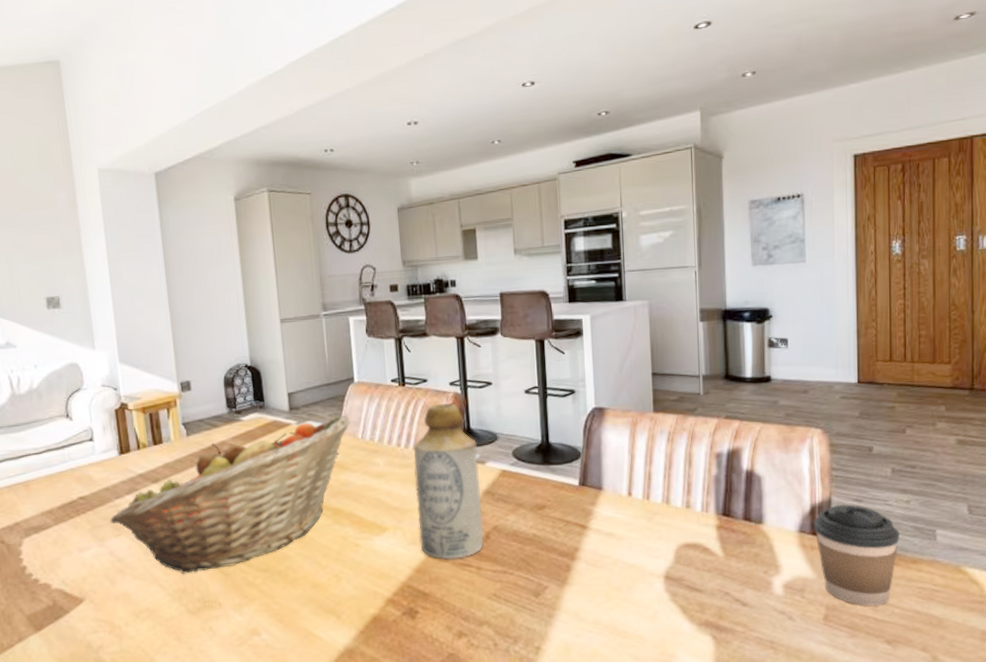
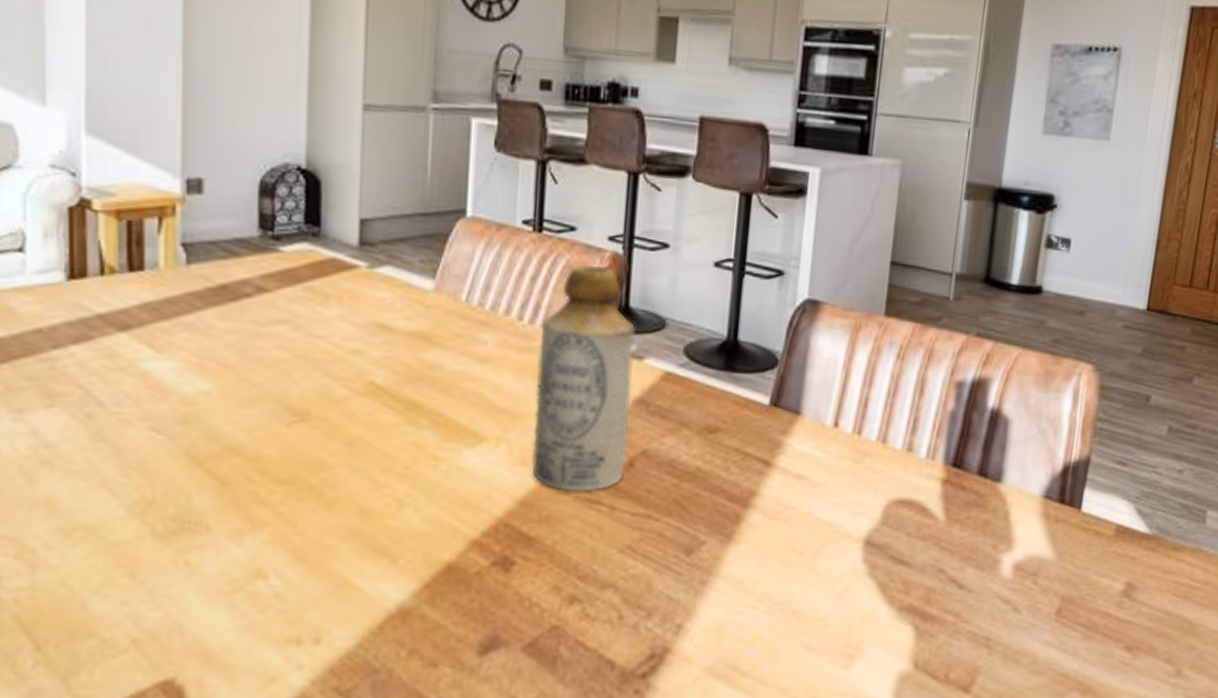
fruit basket: present [110,415,350,574] -> none [37,263,452,477]
coffee cup: present [814,504,899,607] -> none [1063,466,1164,603]

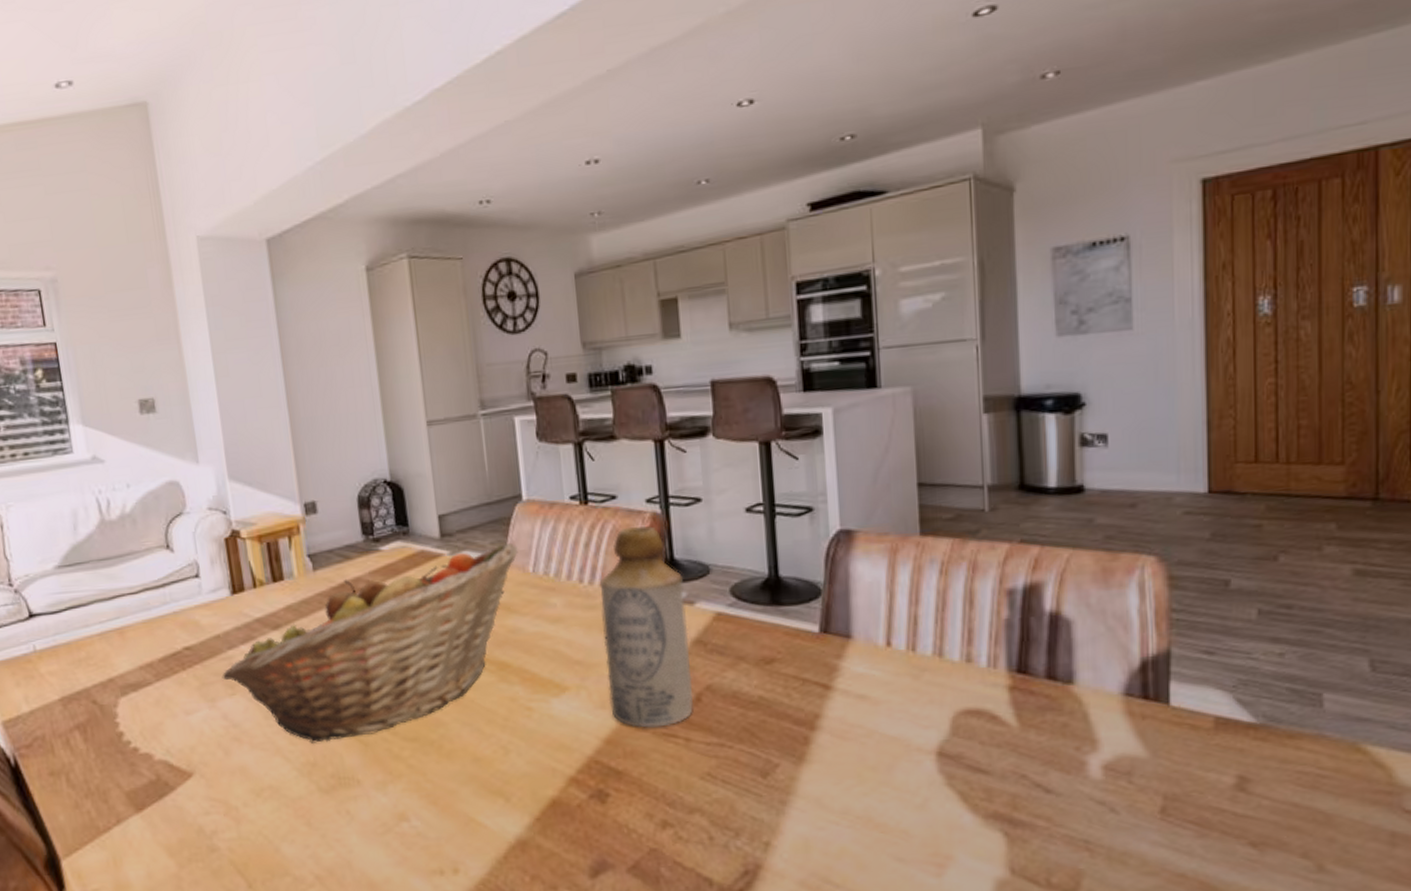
fruit basket: none [37,263,452,477] -> present [222,542,518,744]

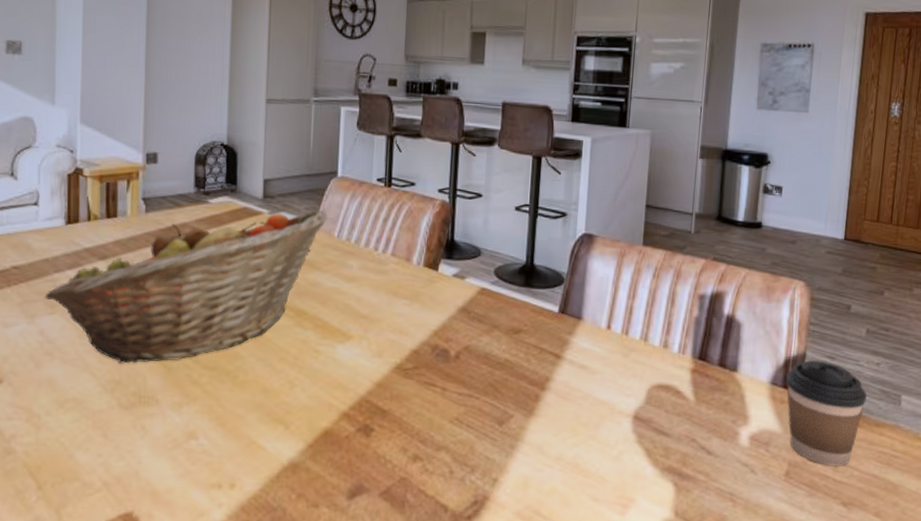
bottle: present [600,526,694,728] -> none [385,210,459,377]
coffee cup: none [1146,657,1269,797] -> present [786,359,867,467]

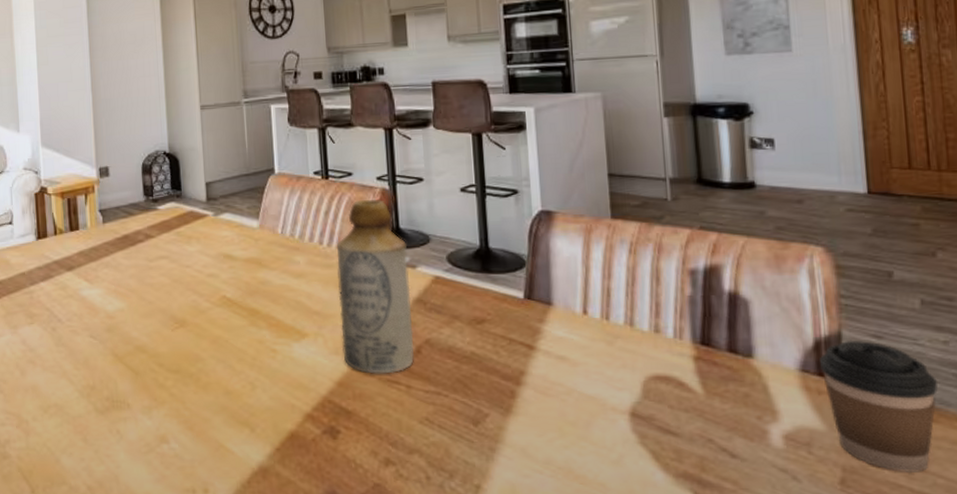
fruit basket: present [44,210,328,364] -> none [24,208,270,369]
bottle: none [385,210,459,377] -> present [337,199,414,374]

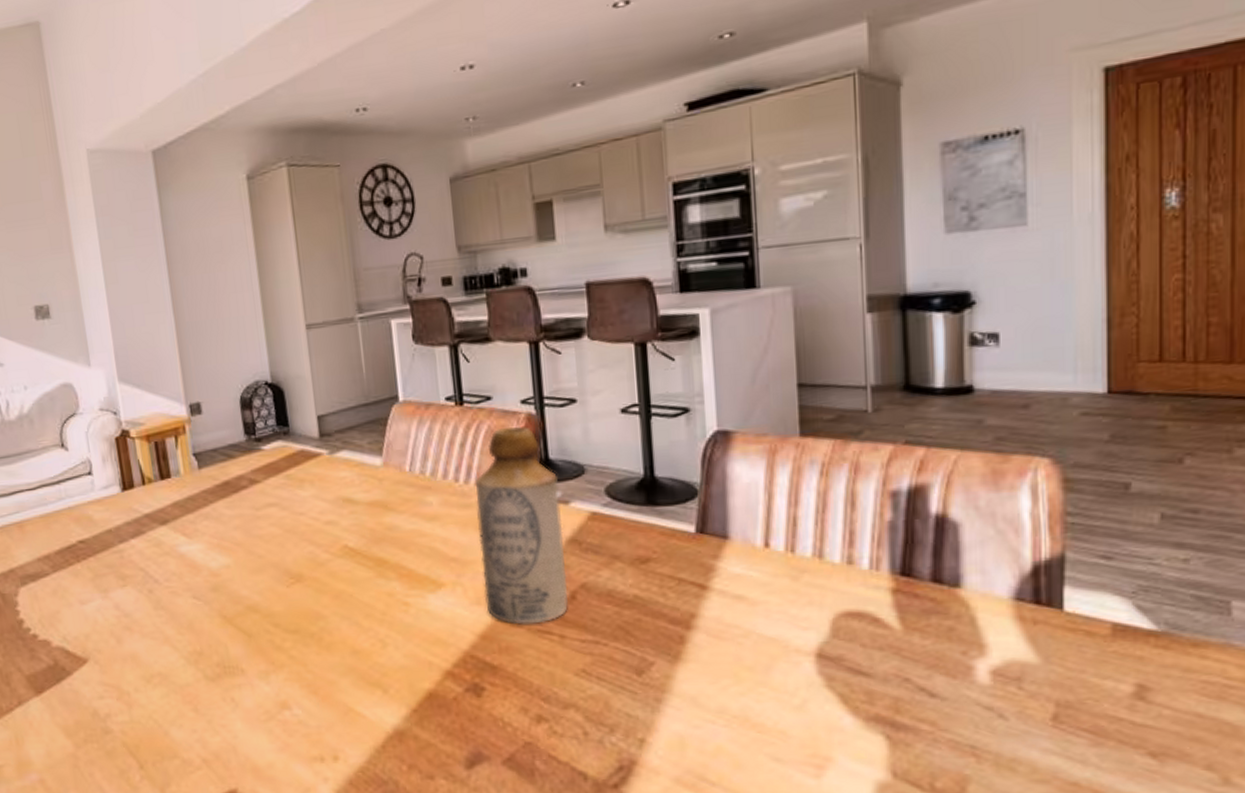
coffee cup: present [820,340,938,474] -> none [1038,562,1172,706]

